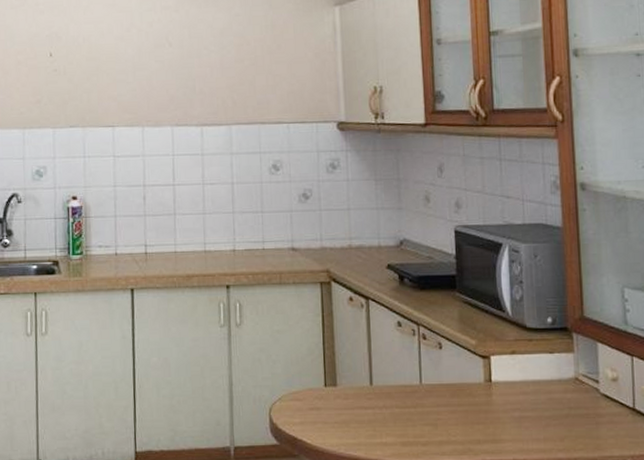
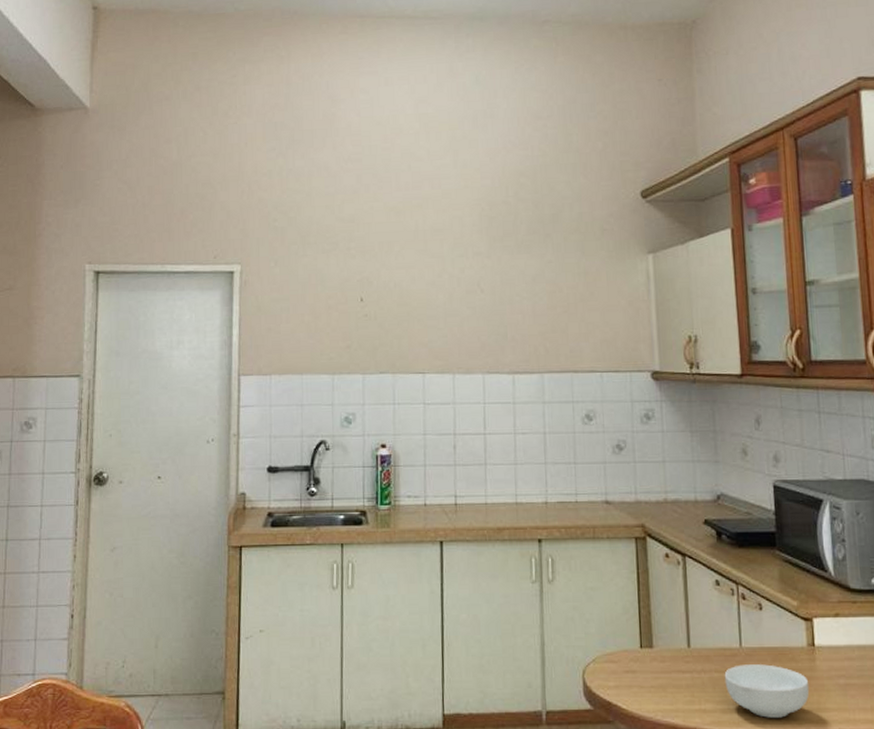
cereal bowl: none [405,400,486,449] -> present [724,664,810,718]

